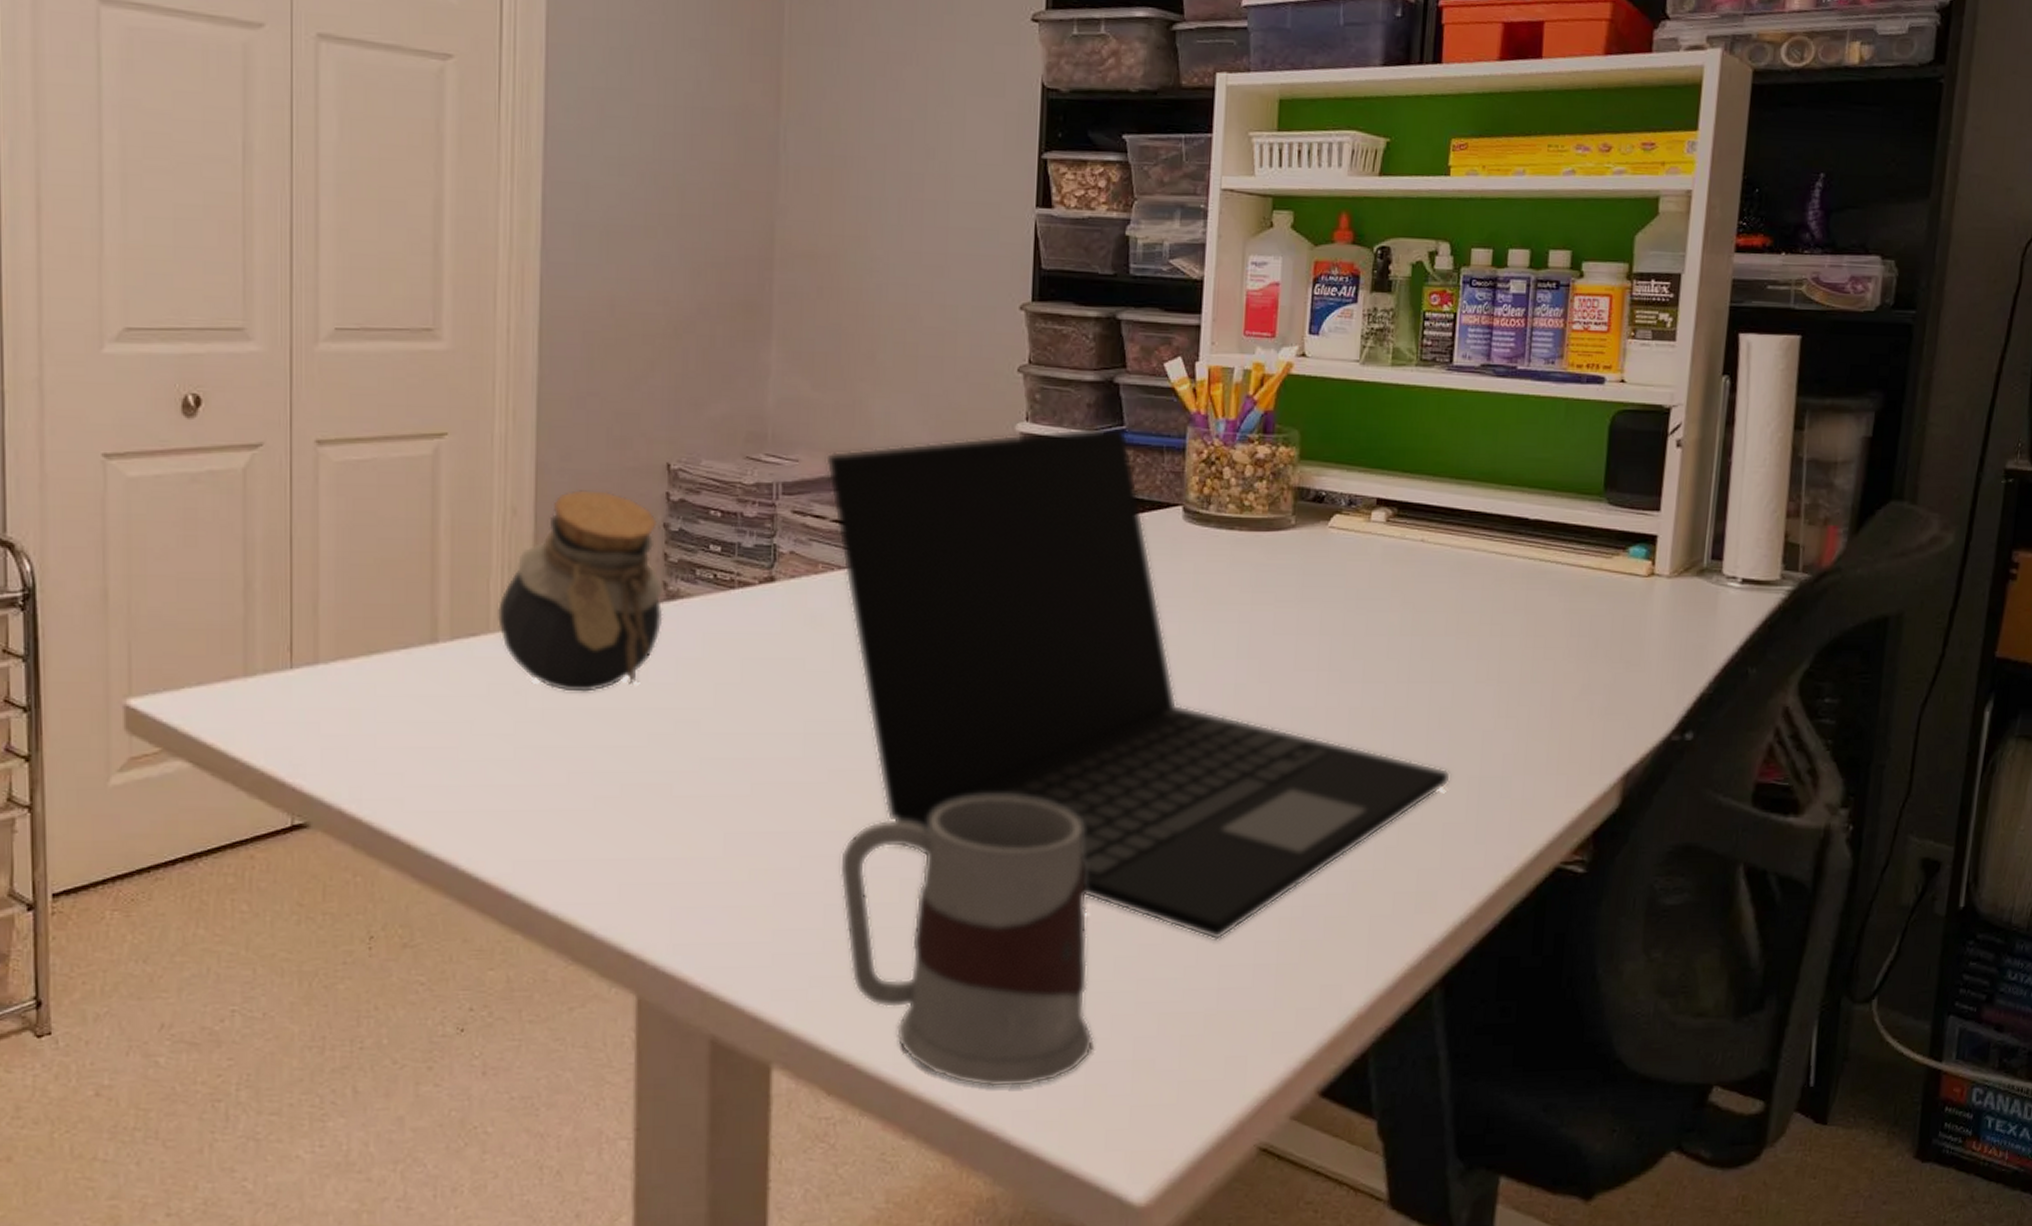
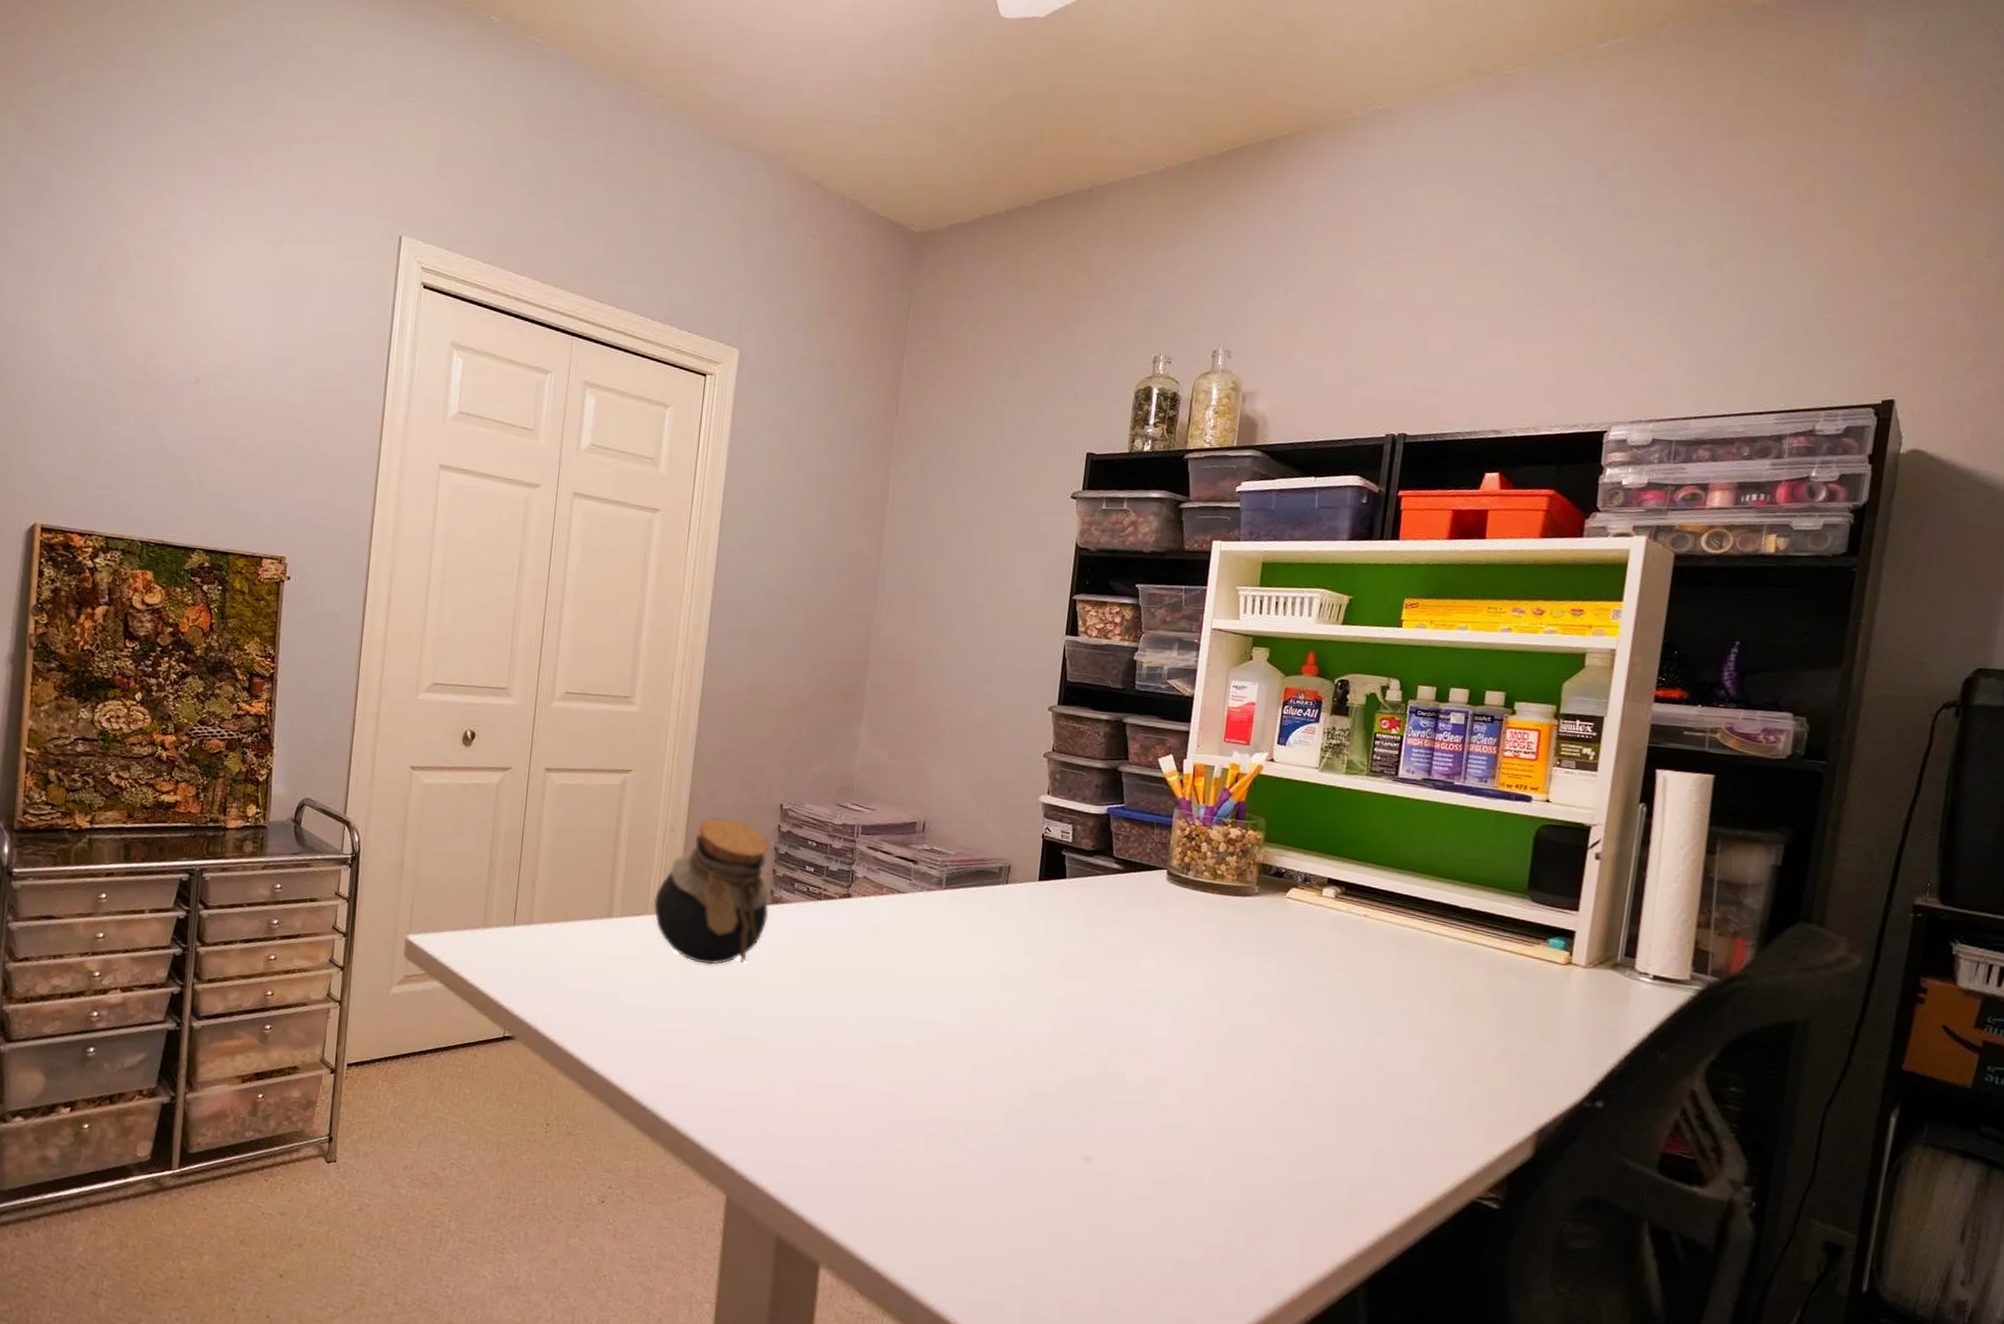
laptop: present [825,425,1452,940] -> none [894,802,1382,1220]
mug: present [839,795,1094,1088] -> none [881,1078,1072,1314]

